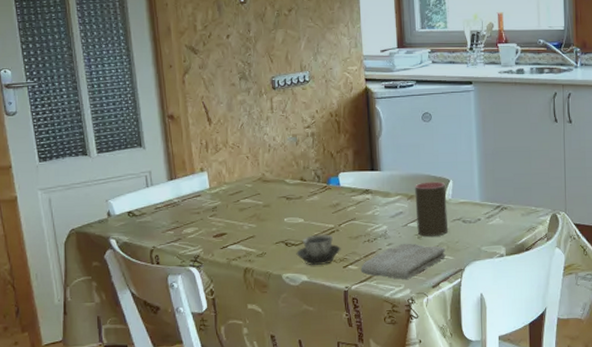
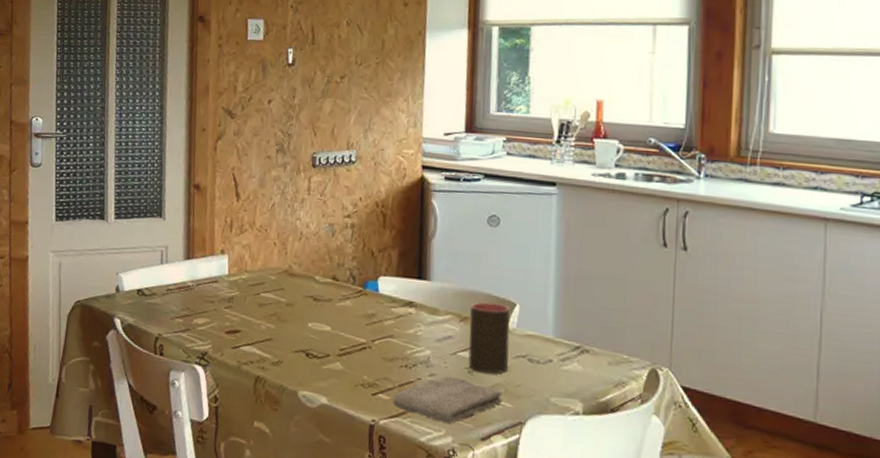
cup: present [296,234,341,266] -> none [317,348,372,388]

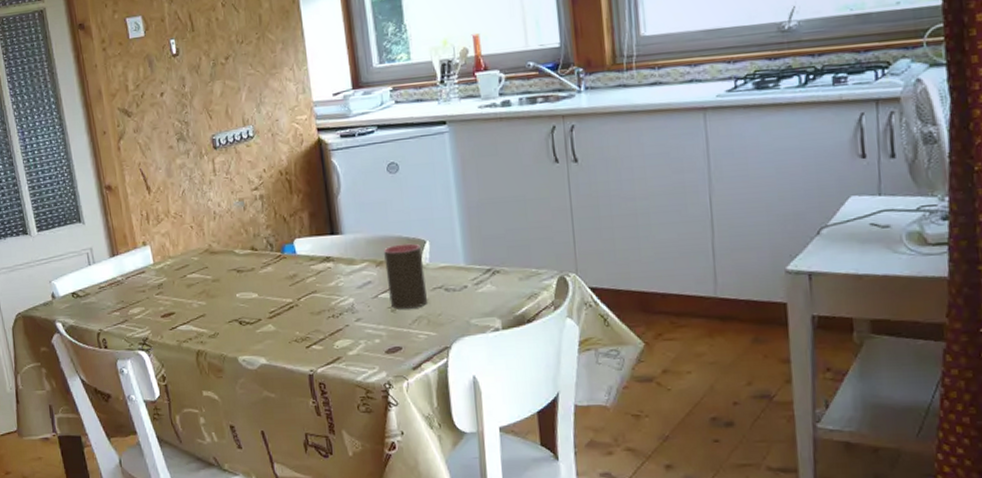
washcloth: present [392,376,503,424] -> none [326,317,427,361]

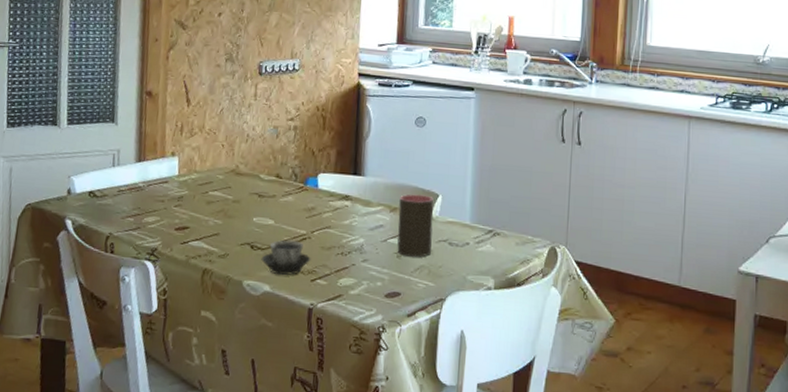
cup: none [252,310,302,347] -> present [261,239,311,275]

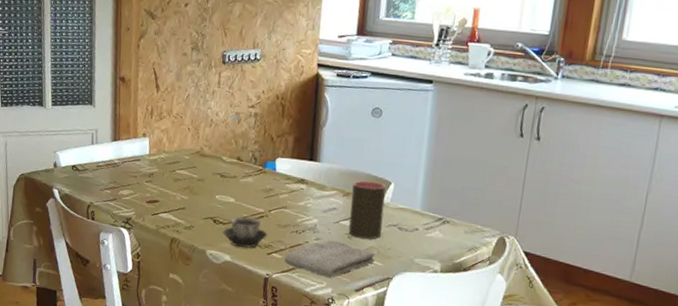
washcloth: none [329,261,427,303] -> present [284,240,376,278]

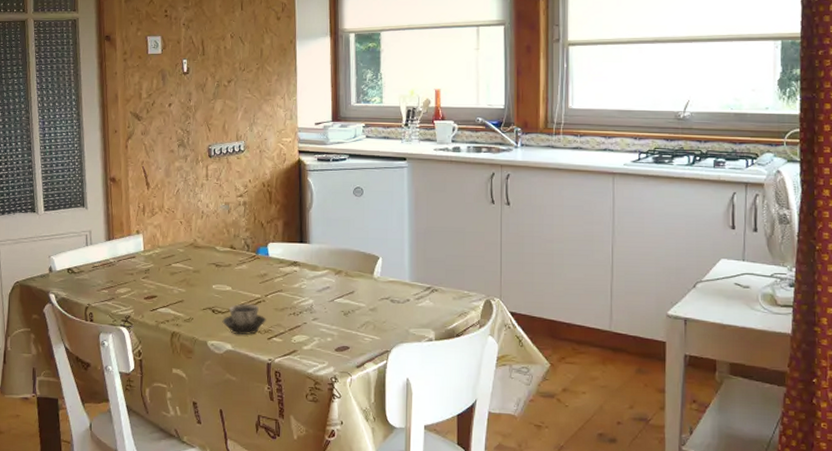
washcloth: present [284,240,376,278] -> none [285,319,372,356]
cup: present [348,180,386,239] -> none [343,257,376,314]

